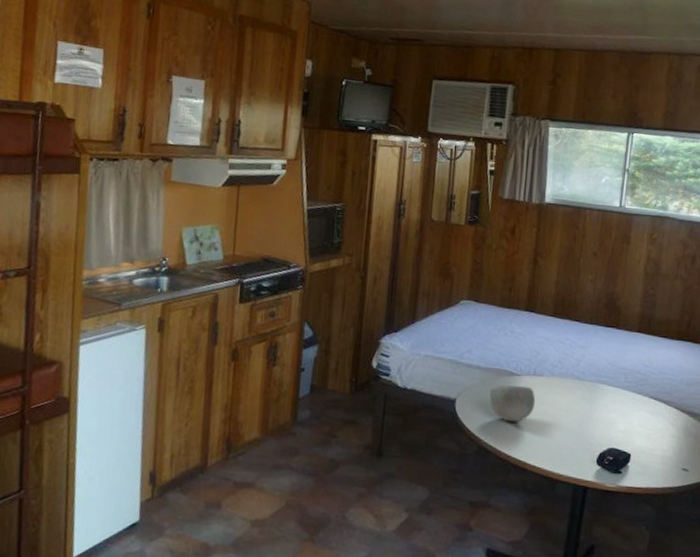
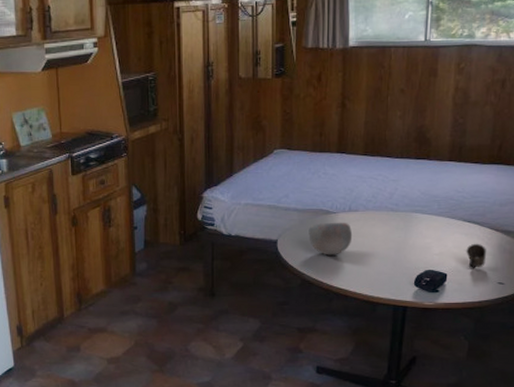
mug: none [651,423,672,452] -> present [466,243,486,269]

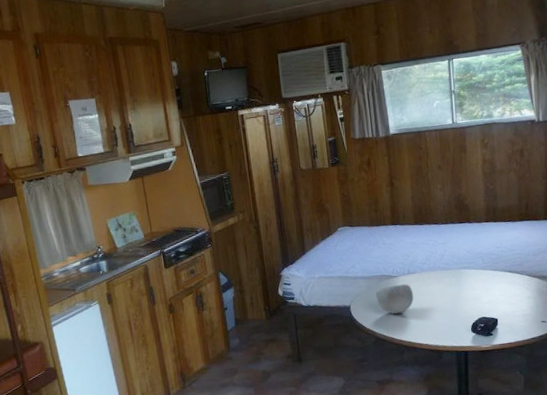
mug: present [466,243,486,269] -> none [511,289,529,313]

